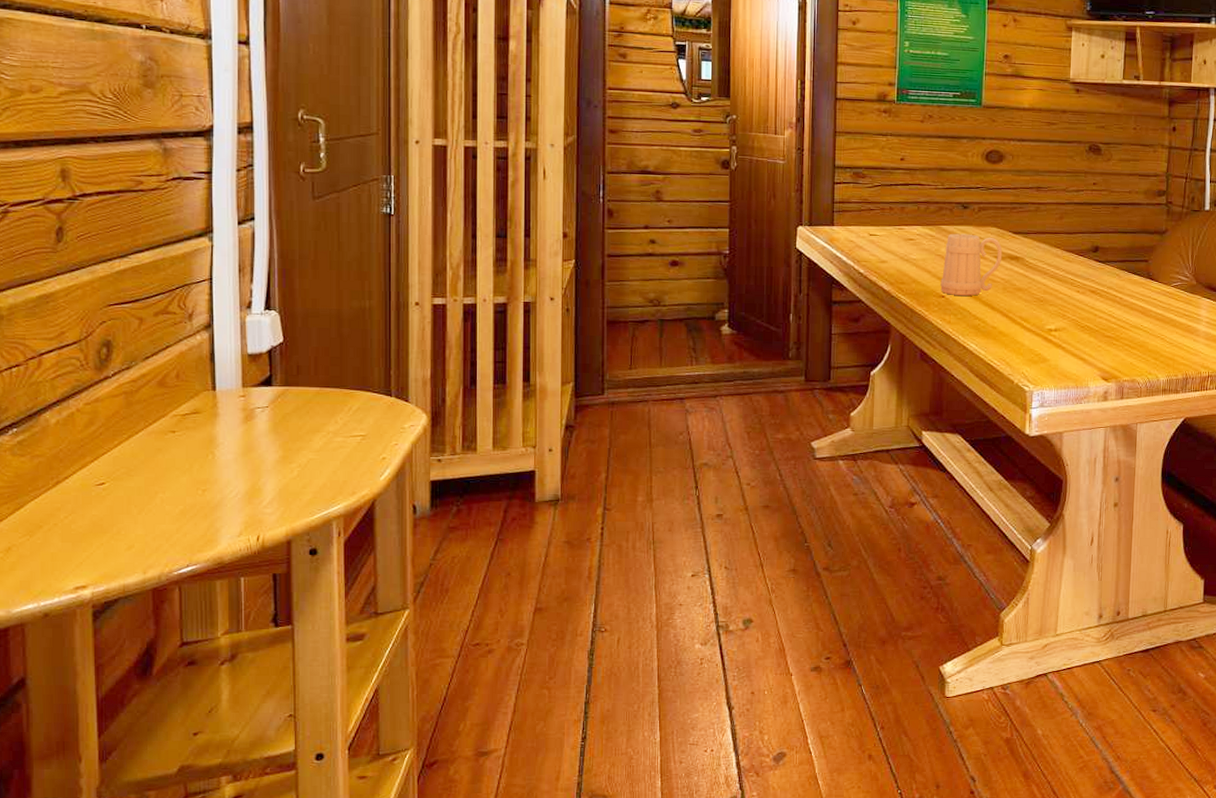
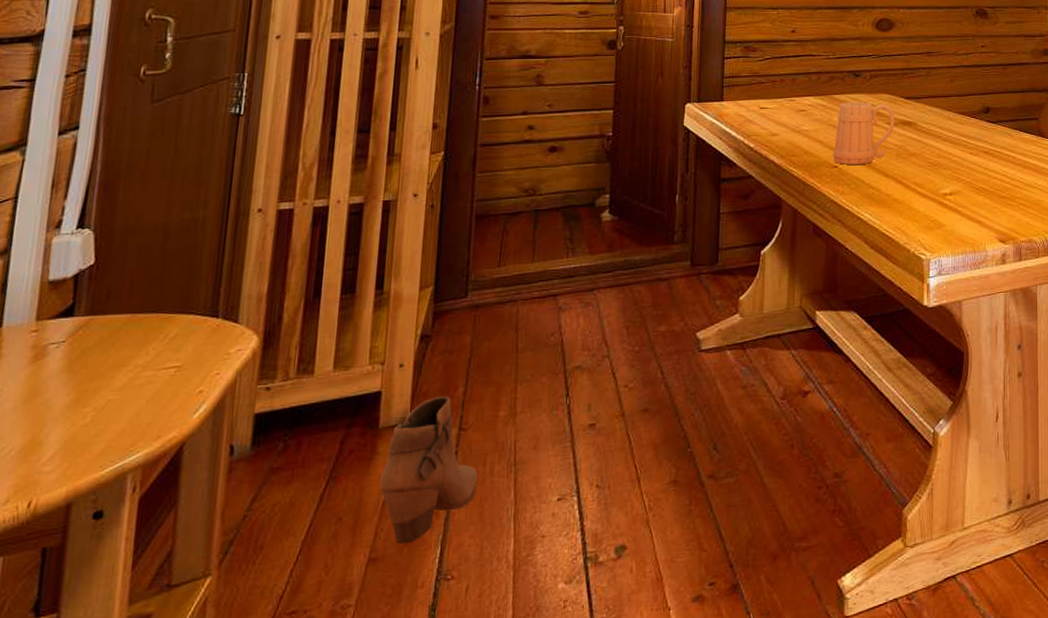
boot: none [539,479,623,599] -> present [379,395,478,544]

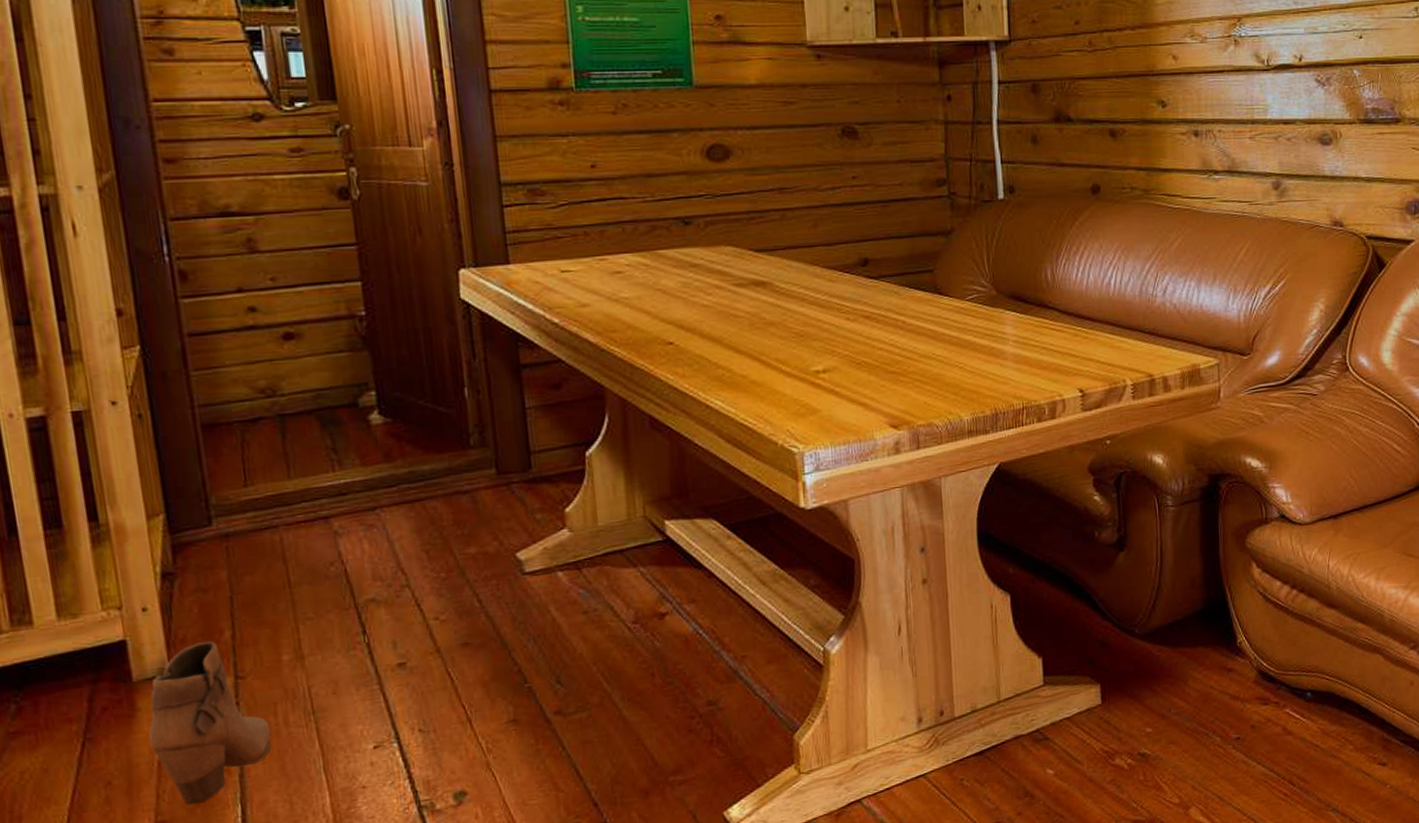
beer mug: present [833,102,895,165] -> none [665,257,744,341]

